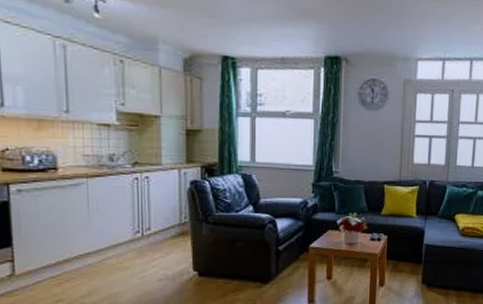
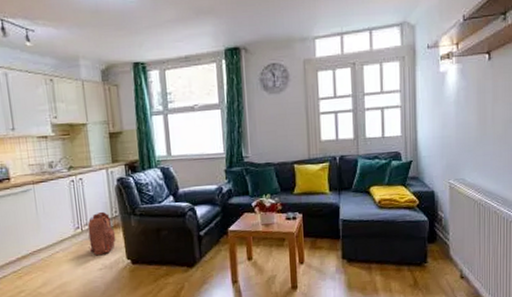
backpack: none [149,216,183,265] -> present [87,211,116,256]

